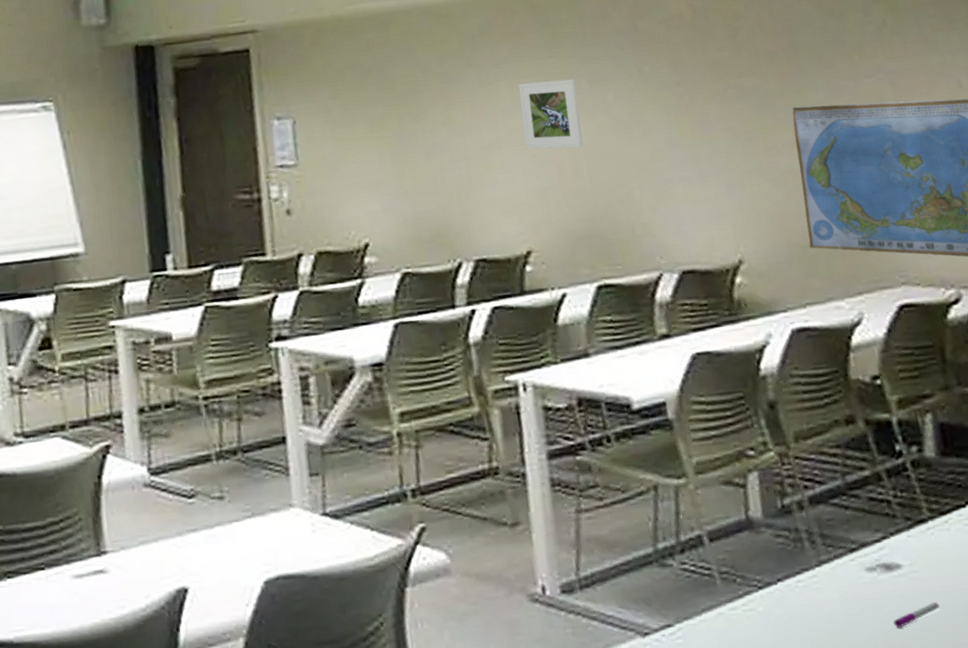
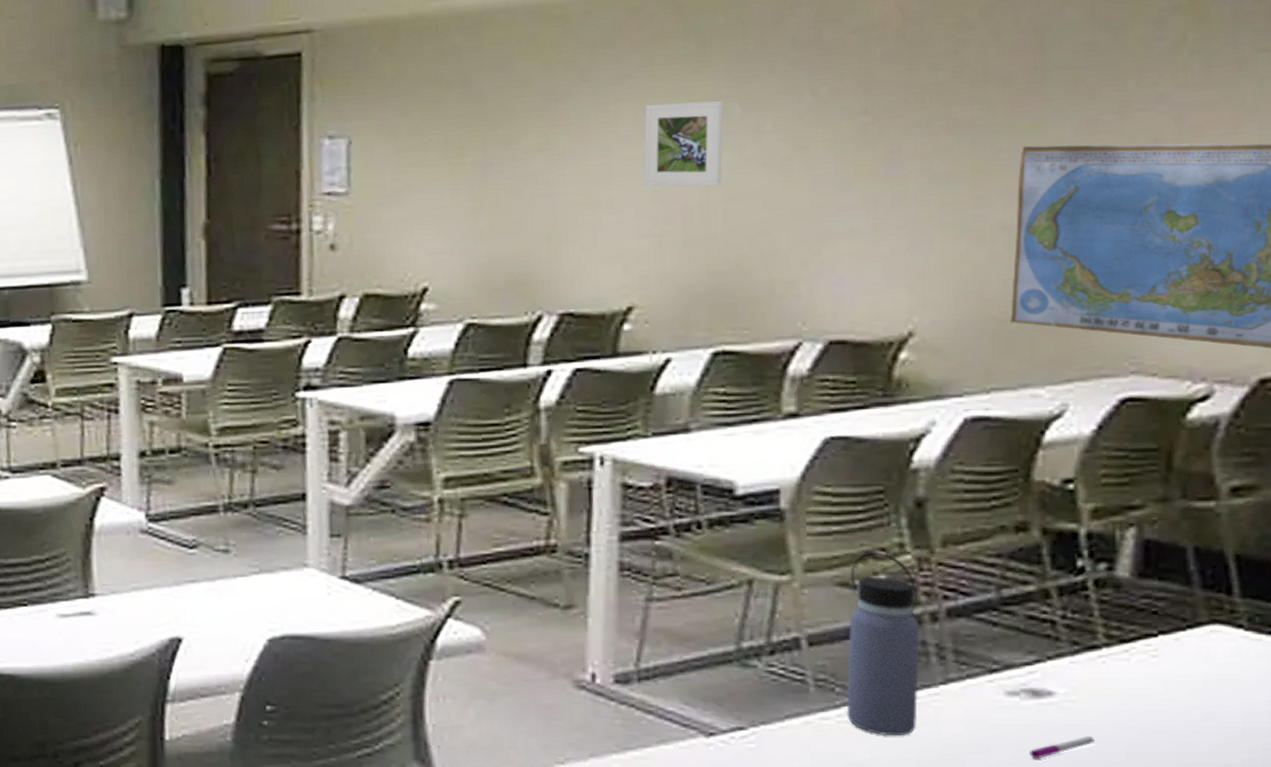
water bottle: none [730,451,805,620] -> present [846,552,920,736]

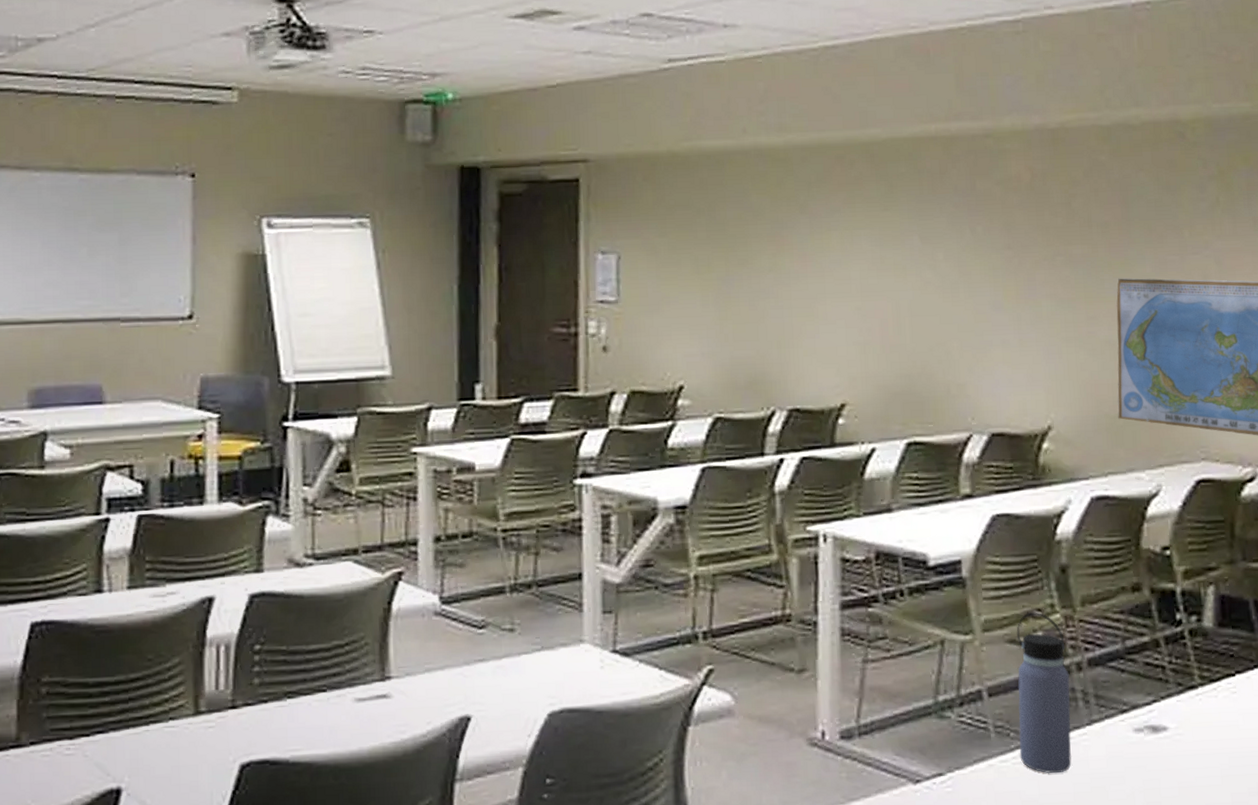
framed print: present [643,100,723,187] -> none [849,233,909,304]
pen: present [1029,736,1095,759] -> none [1154,764,1199,787]

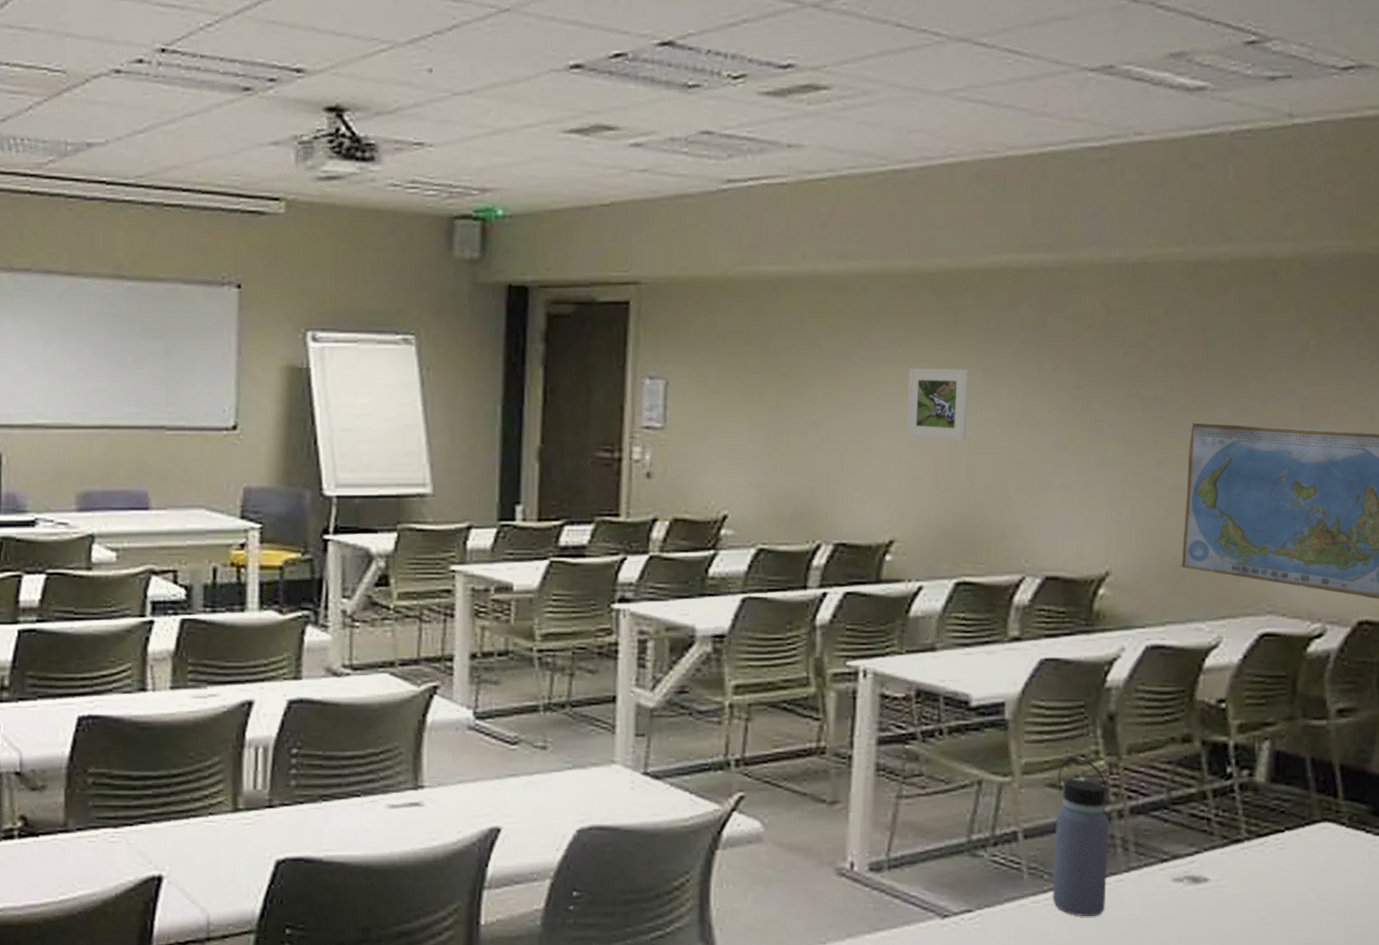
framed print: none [849,233,909,304] -> present [905,368,969,442]

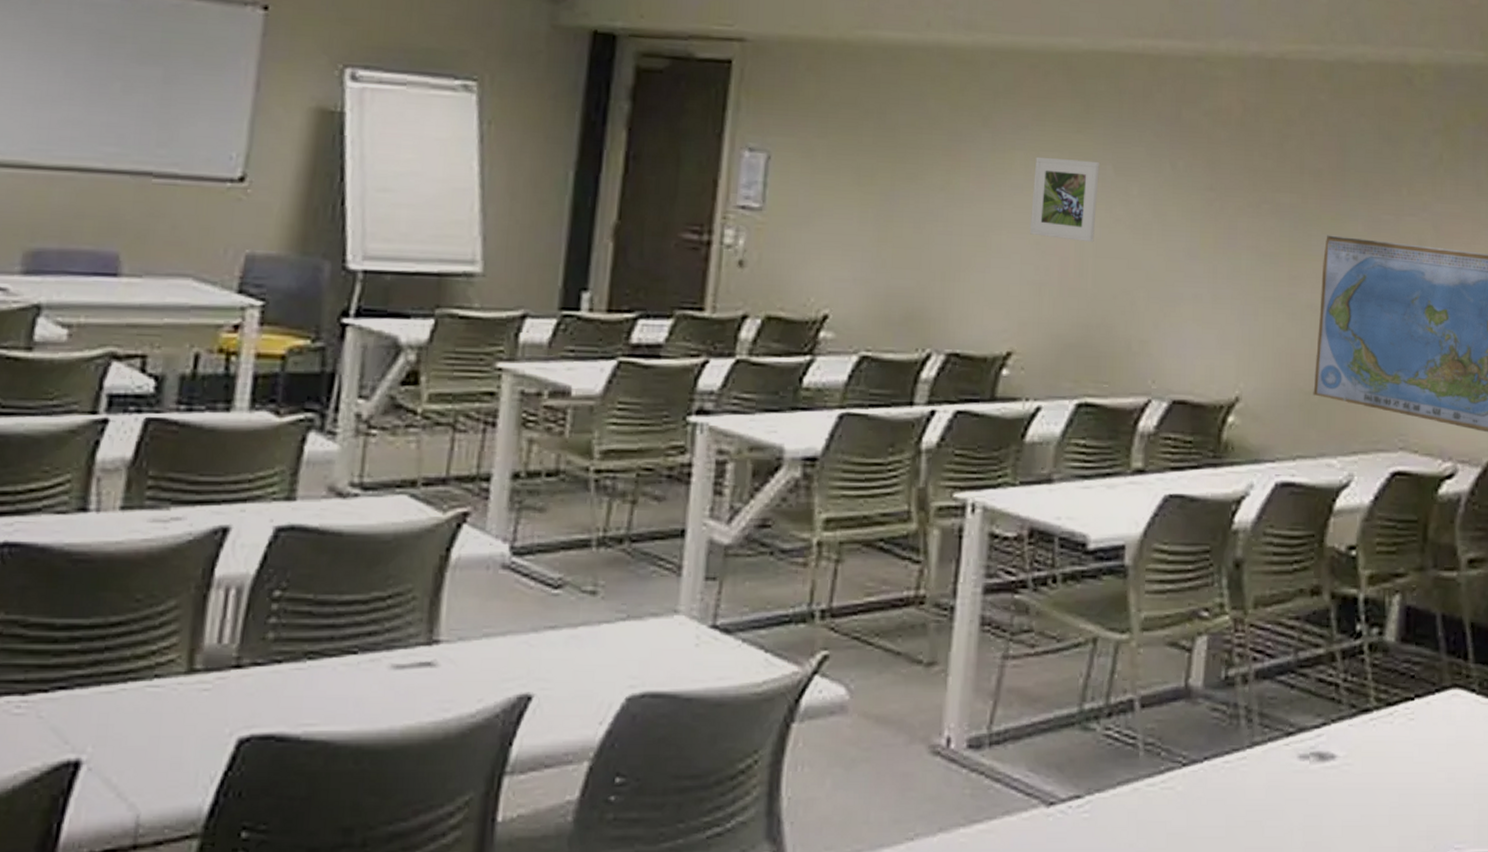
water bottle: present [1052,757,1109,917] -> none [1169,611,1233,803]

